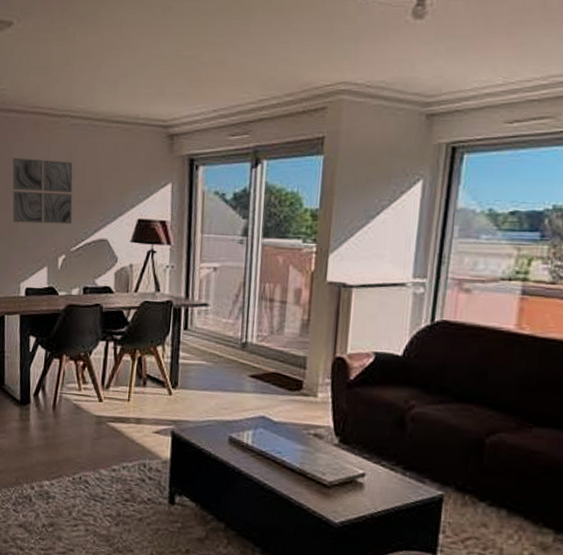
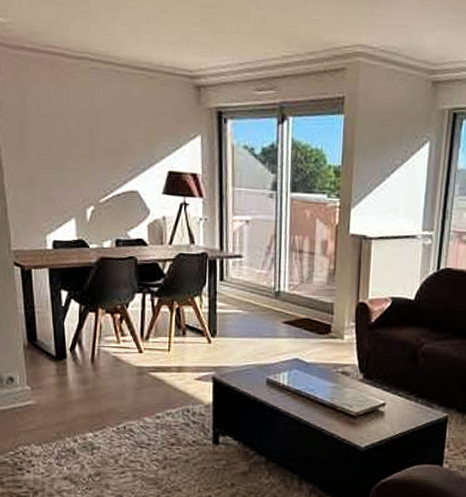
wall art: present [12,158,73,225] -> none [27,101,99,175]

